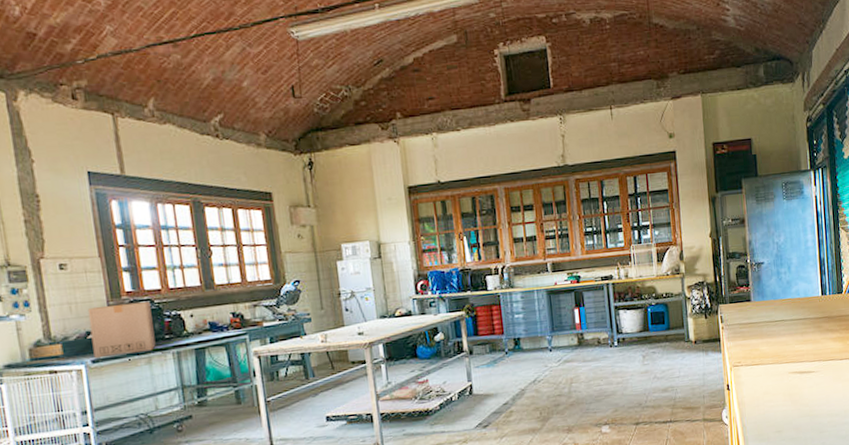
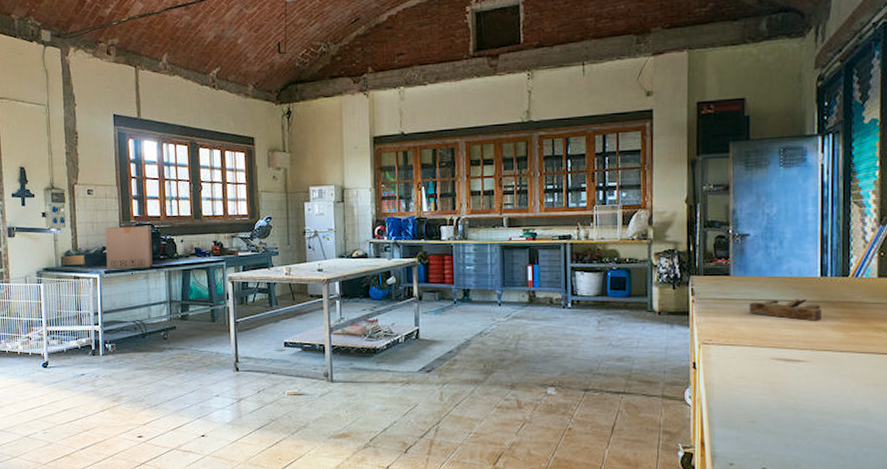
hand plane: none [768,316,825,336] -> present [748,299,821,321]

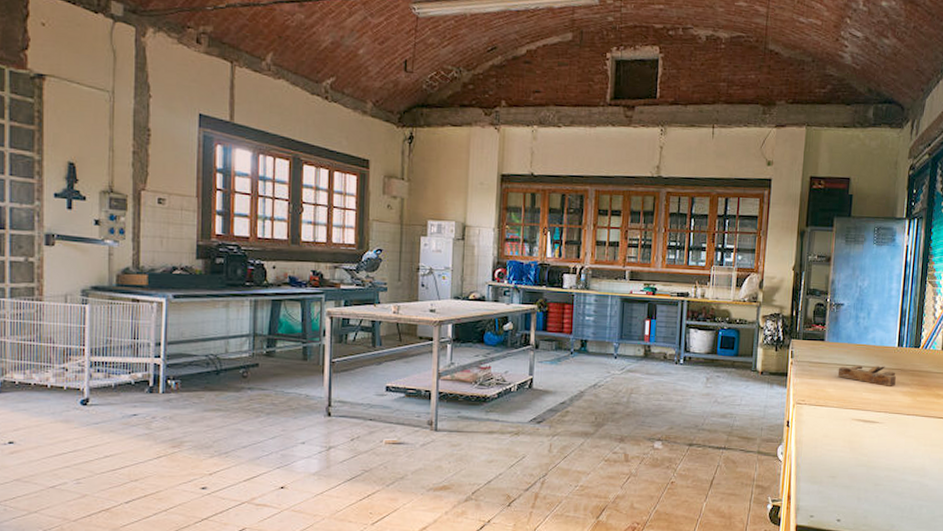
cardboard box: present [105,225,153,270] -> none [176,244,237,295]

